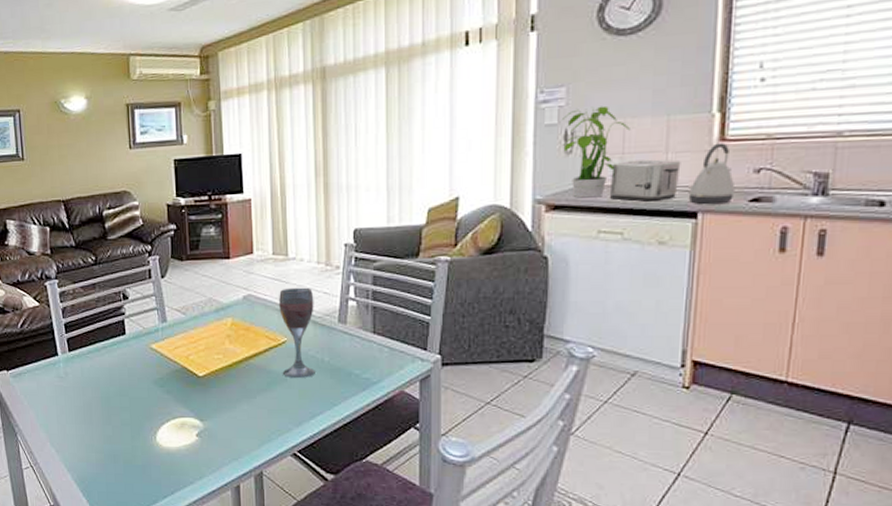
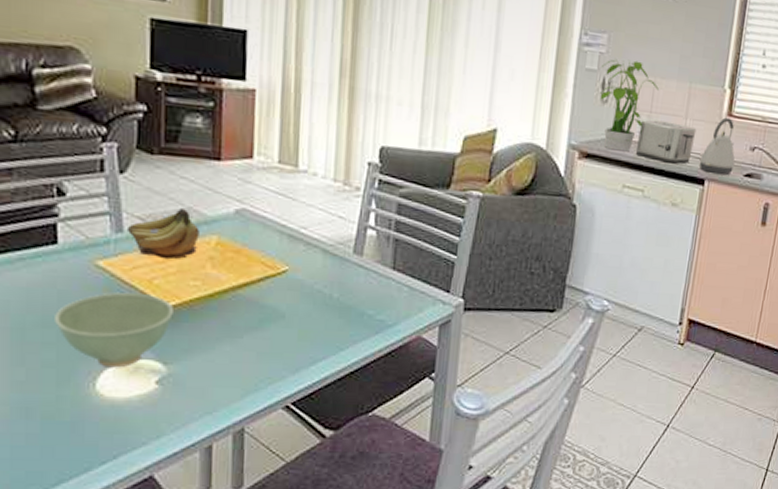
bowl: none [127,366,205,425] -> present [55,292,173,368]
fruit: none [168,300,219,340] -> present [126,209,199,260]
cup: present [279,287,315,379] -> none [279,206,327,317]

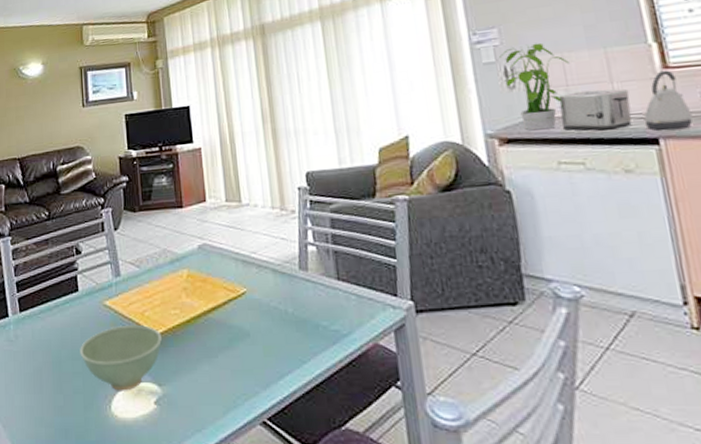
fruit: present [126,209,199,260] -> none [122,251,174,294]

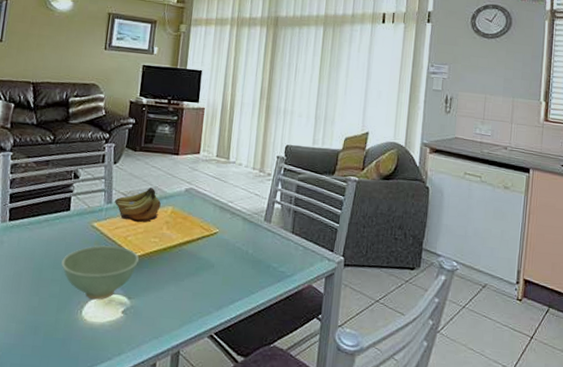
fruit: none [122,251,174,294] -> present [114,188,161,223]
potted plant: present [498,43,569,131] -> none [444,82,489,148]
toaster: present [558,88,632,132] -> none [473,124,520,157]
kettle: present [643,70,693,131] -> none [524,122,554,166]

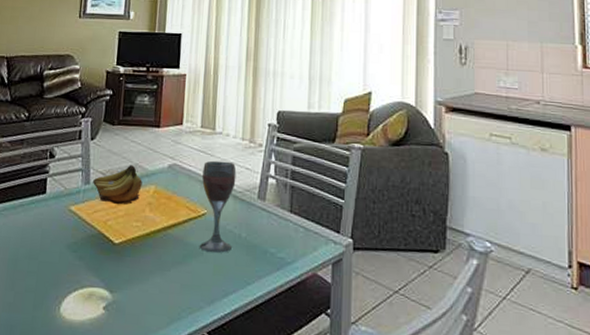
bowl: present [61,245,139,300] -> none [37,231,120,294]
cup: none [210,186,247,267] -> present [199,160,237,254]

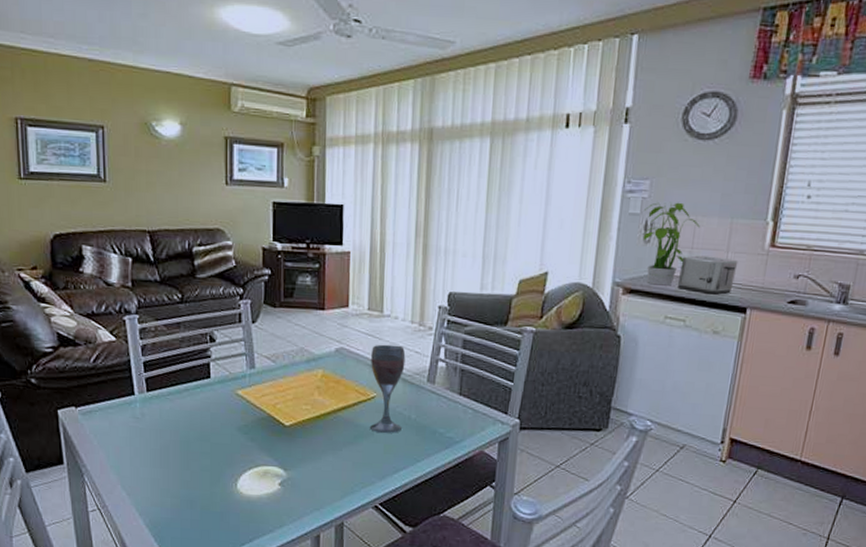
fruit: present [92,165,142,206] -> none [257,349,309,389]
potted plant: none [456,29,512,105] -> present [642,202,700,286]
toaster: none [498,76,555,114] -> present [677,255,738,296]

